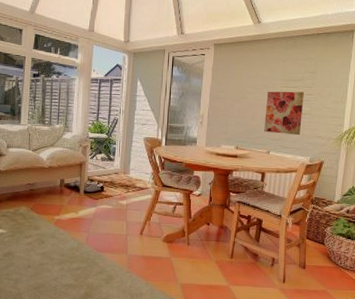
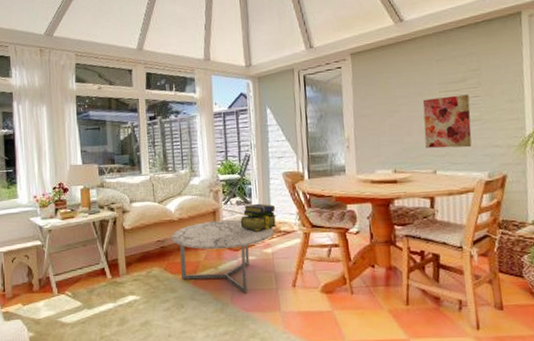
coffee table: none [41,172,130,237] -> present [172,220,274,294]
stack of books: none [102,161,134,185] -> present [240,203,277,232]

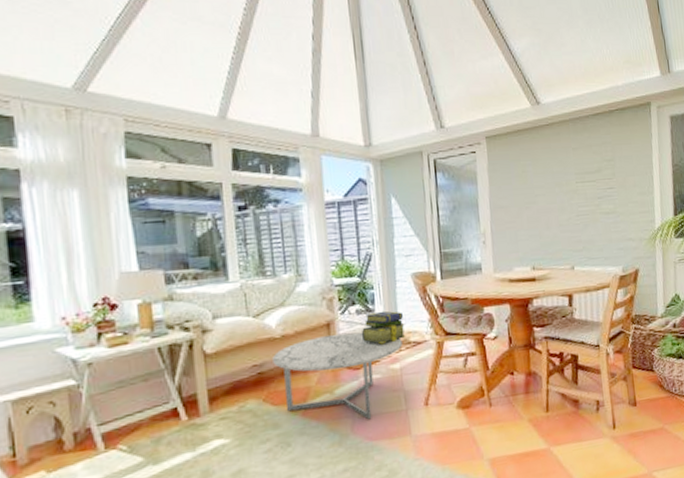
wall art: present [422,94,472,148] -> none [560,185,607,243]

